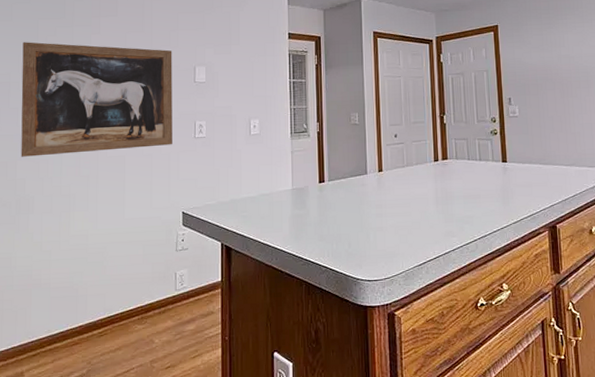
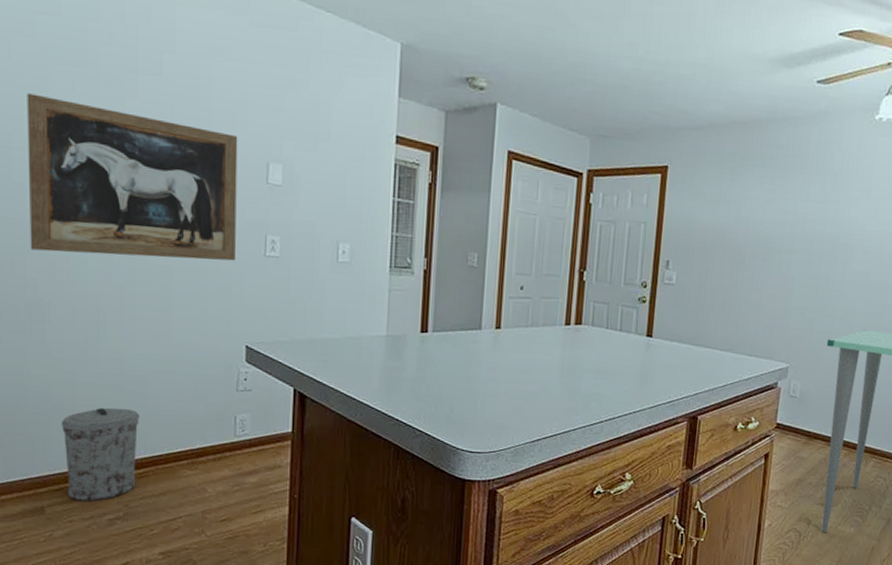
trash can: none [39,277,100,363] -> present [61,407,140,502]

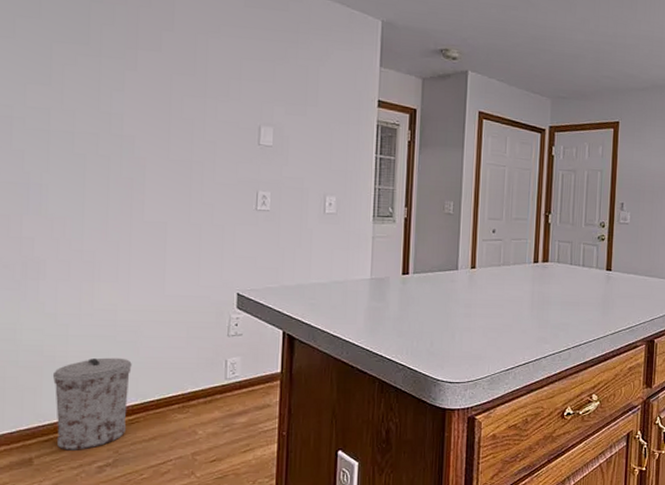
wall art: present [27,93,238,261] -> none [28,68,232,216]

